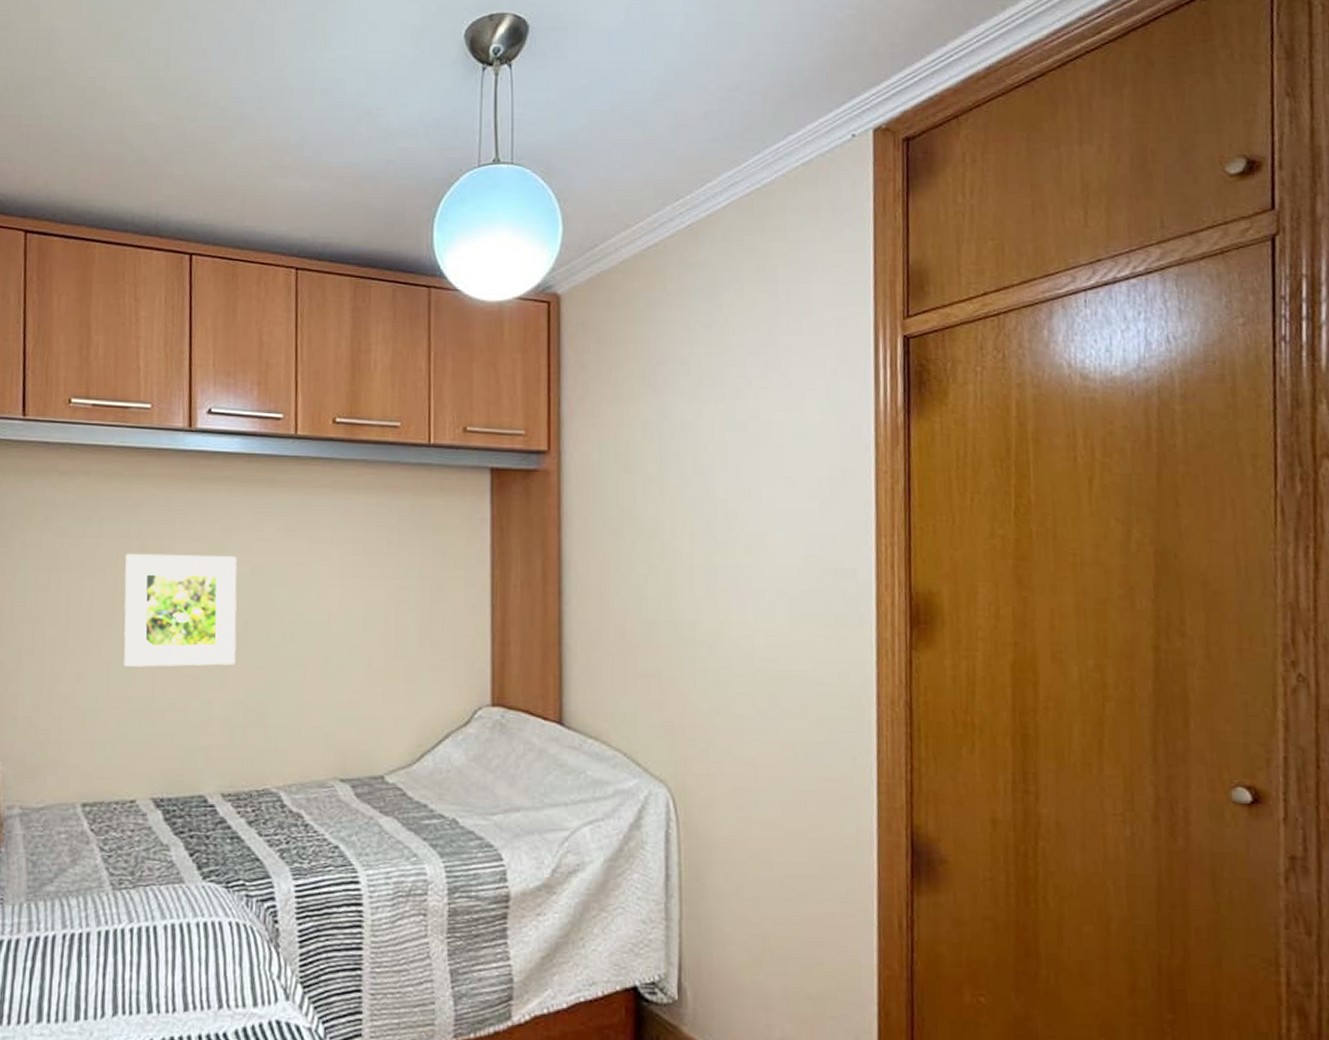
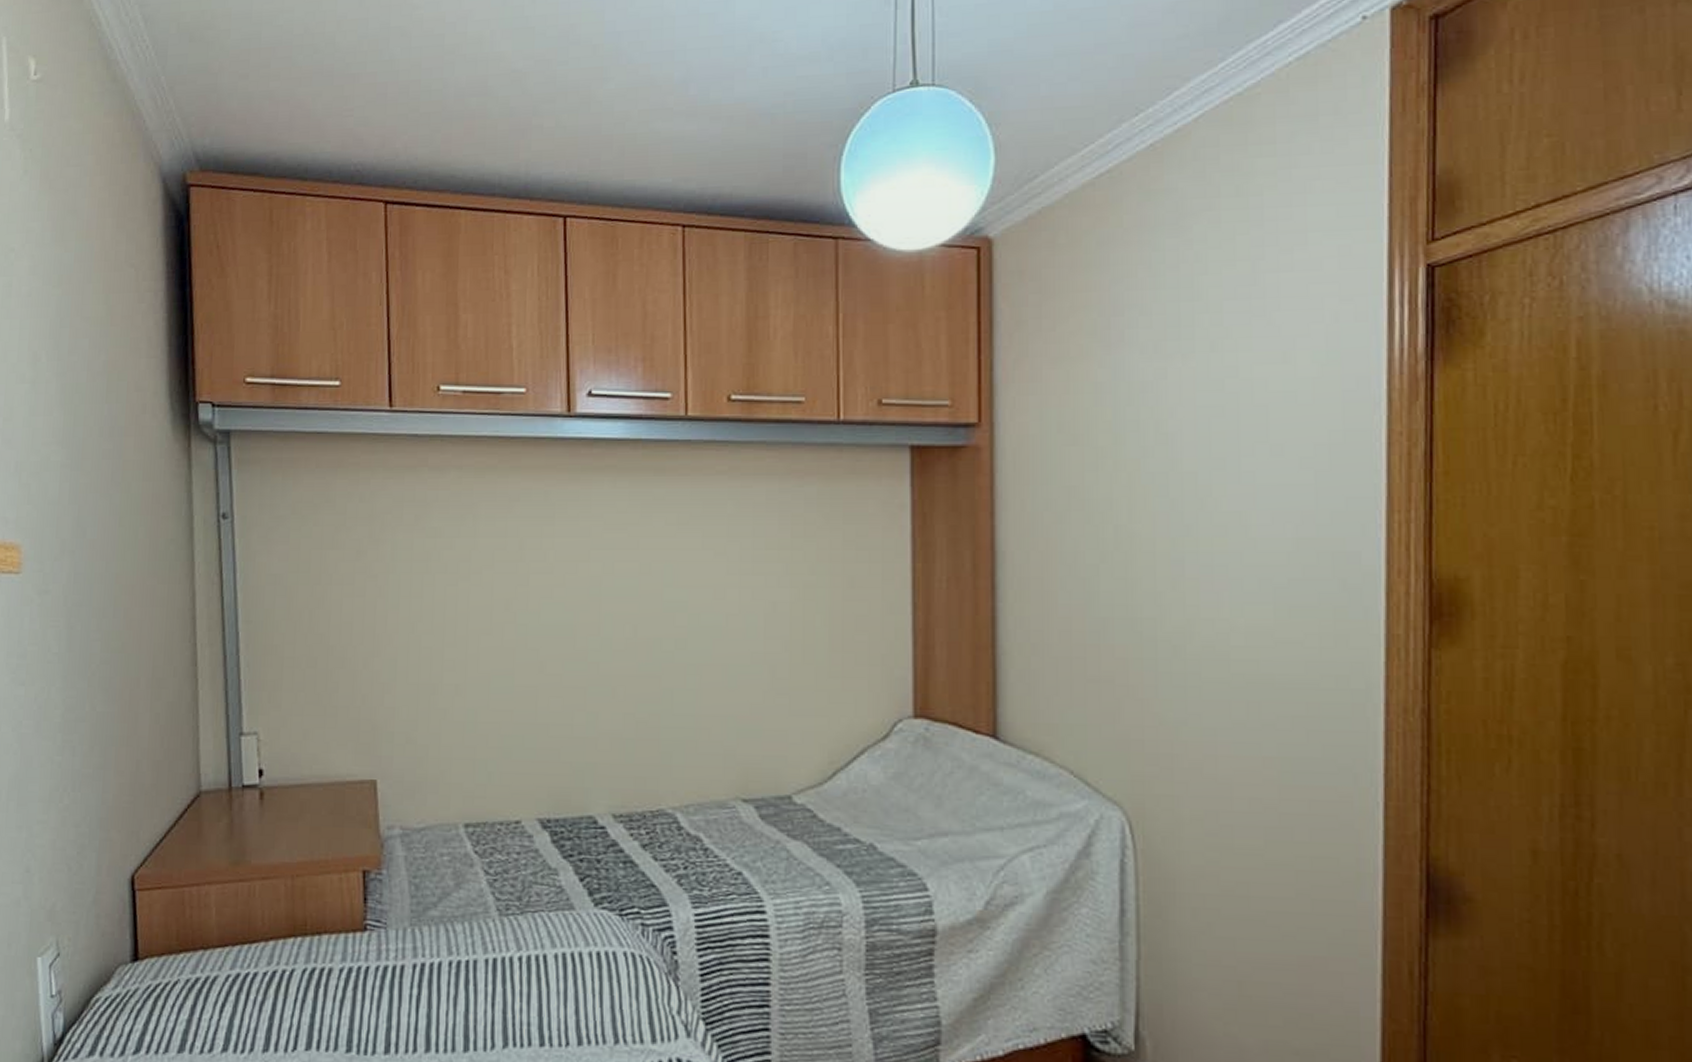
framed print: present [123,553,237,667] -> none [502,553,625,678]

